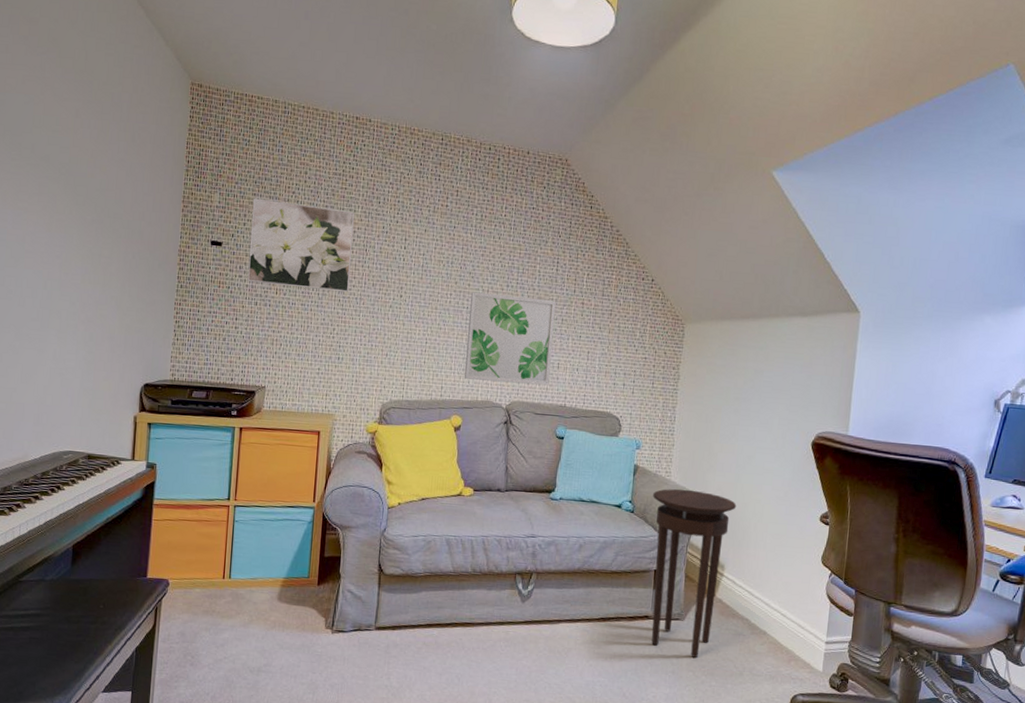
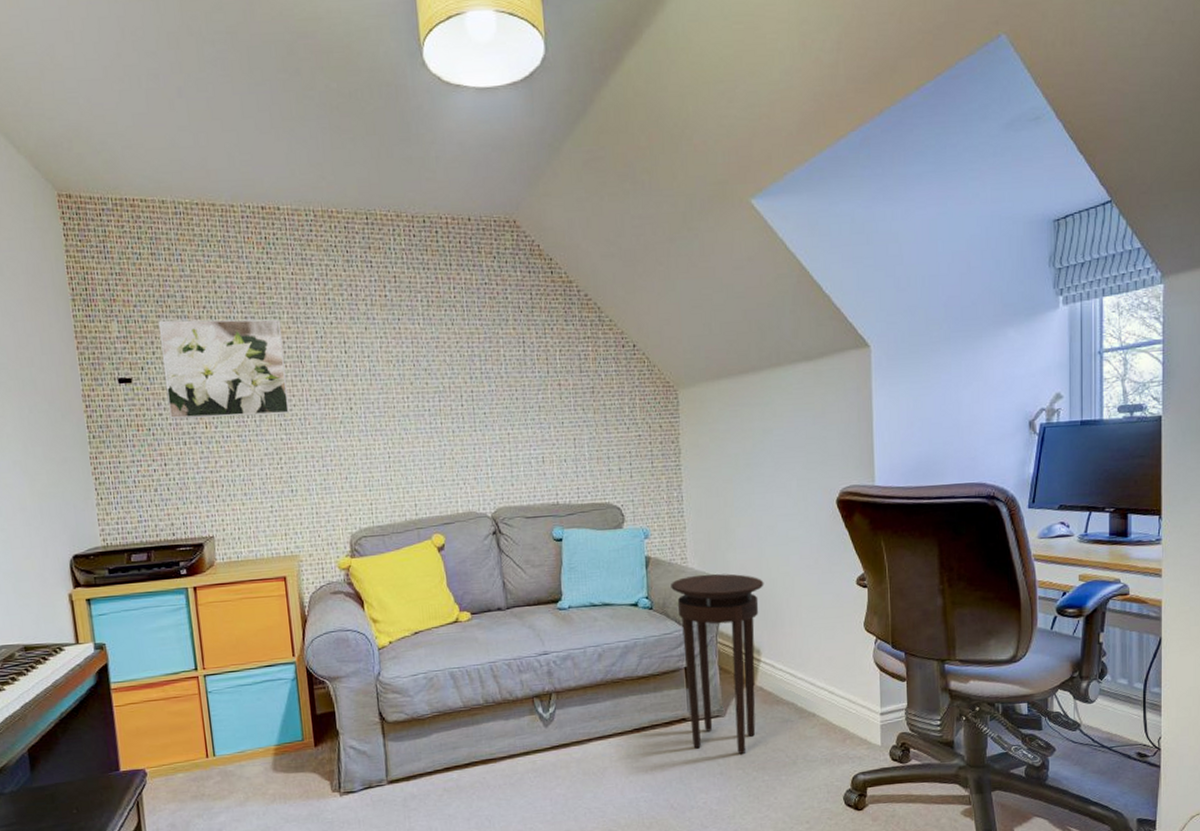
wall art: present [463,291,556,386] -> none [431,387,536,492]

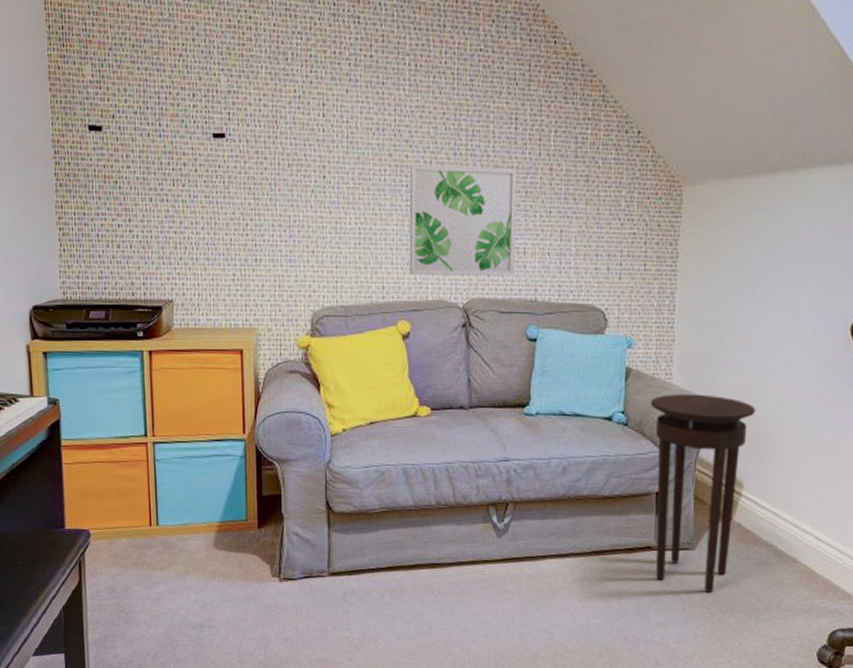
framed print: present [157,319,290,420] -> none [132,66,261,178]
wall art: none [431,387,536,492] -> present [409,164,517,276]

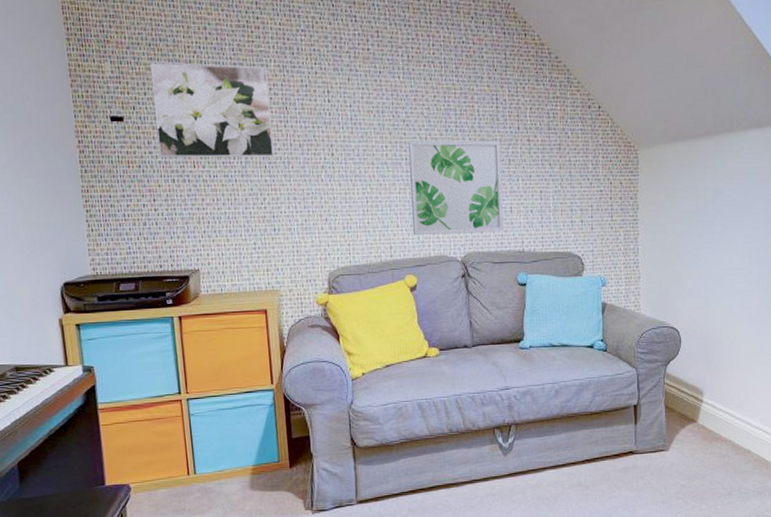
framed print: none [132,66,261,178] -> present [149,63,275,158]
stool: present [651,393,756,593] -> none [624,320,709,486]

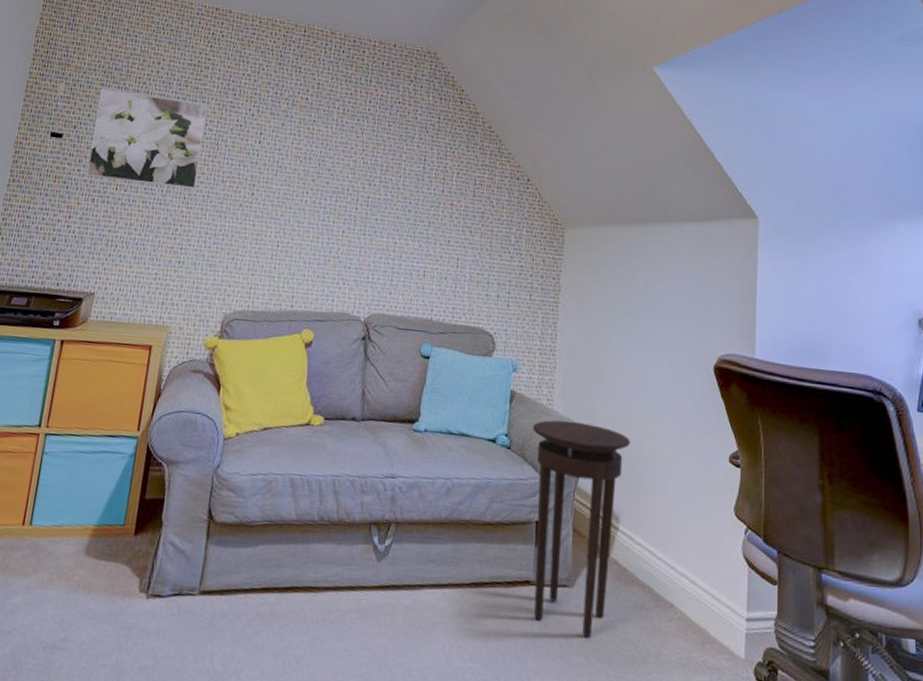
wall art: present [408,140,504,236] -> none [318,190,423,296]
stool: none [624,320,709,486] -> present [533,420,631,639]

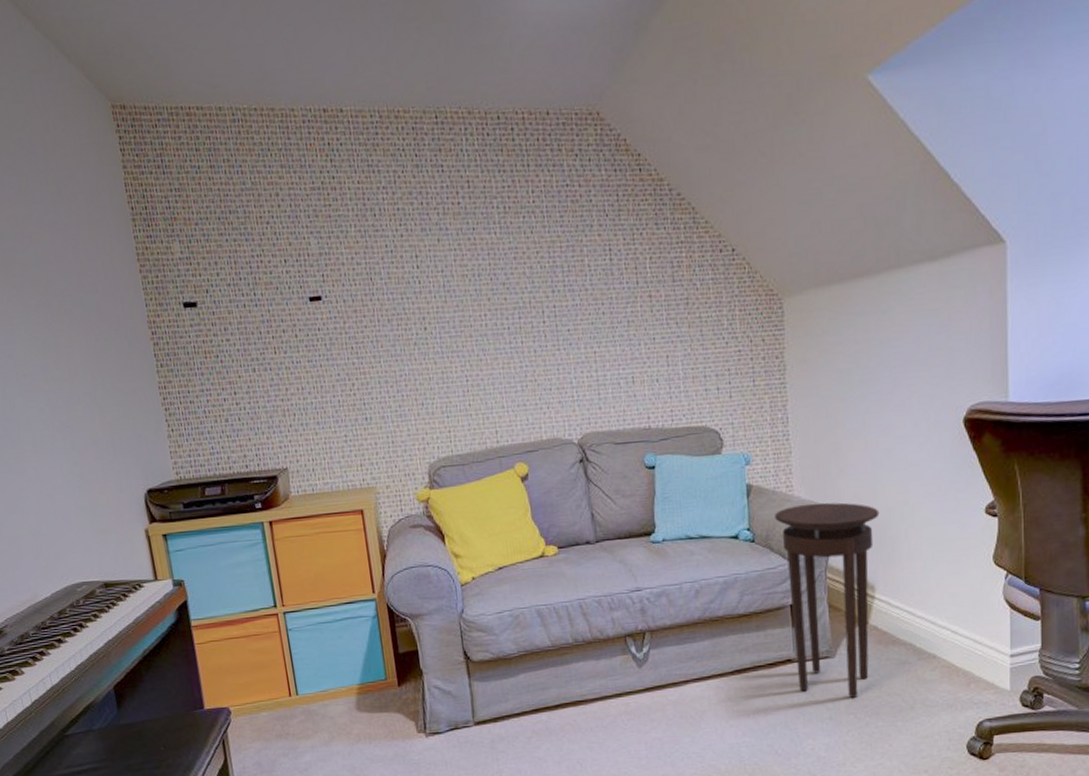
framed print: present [85,88,209,190] -> none [220,232,362,345]

